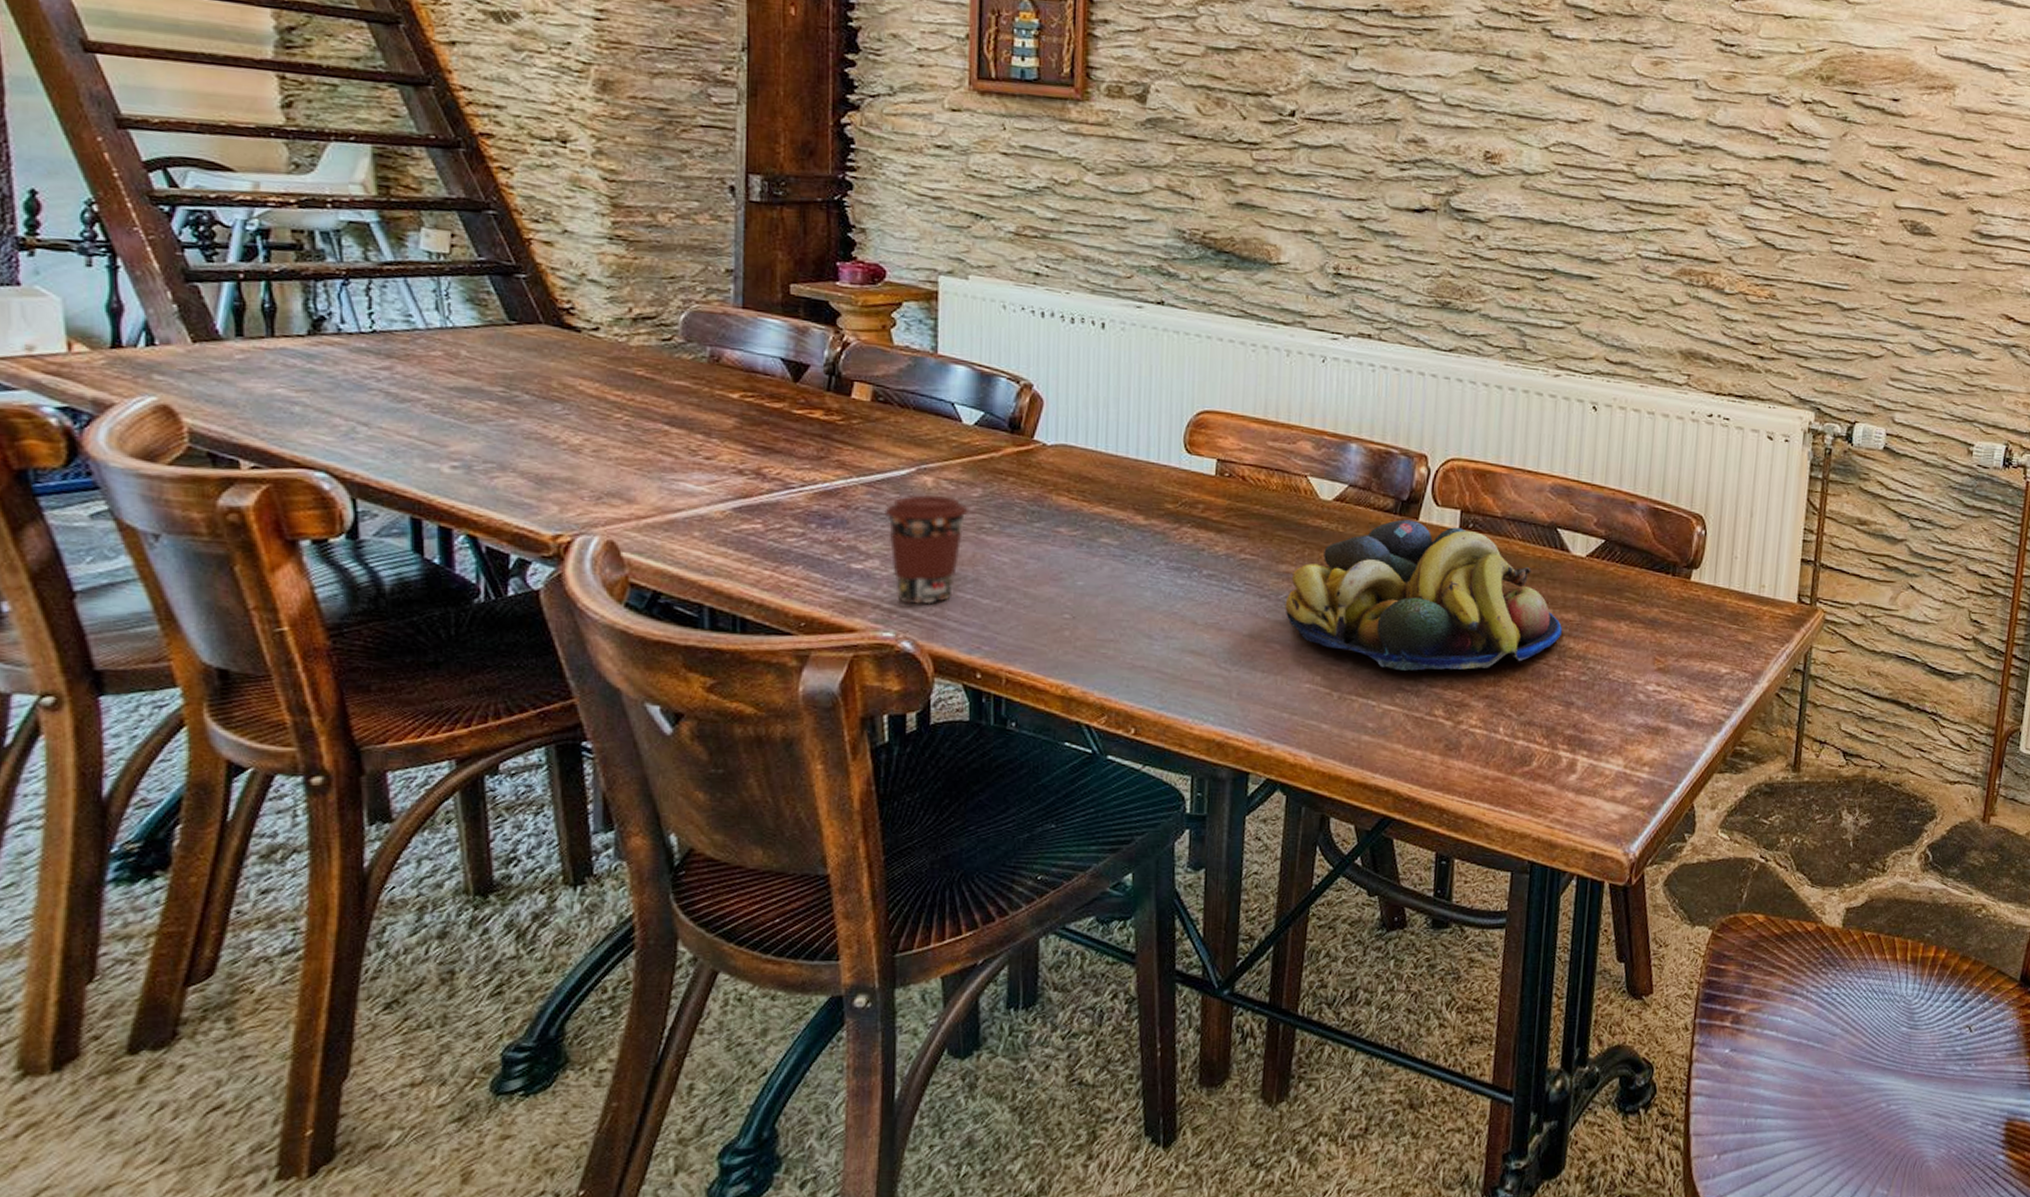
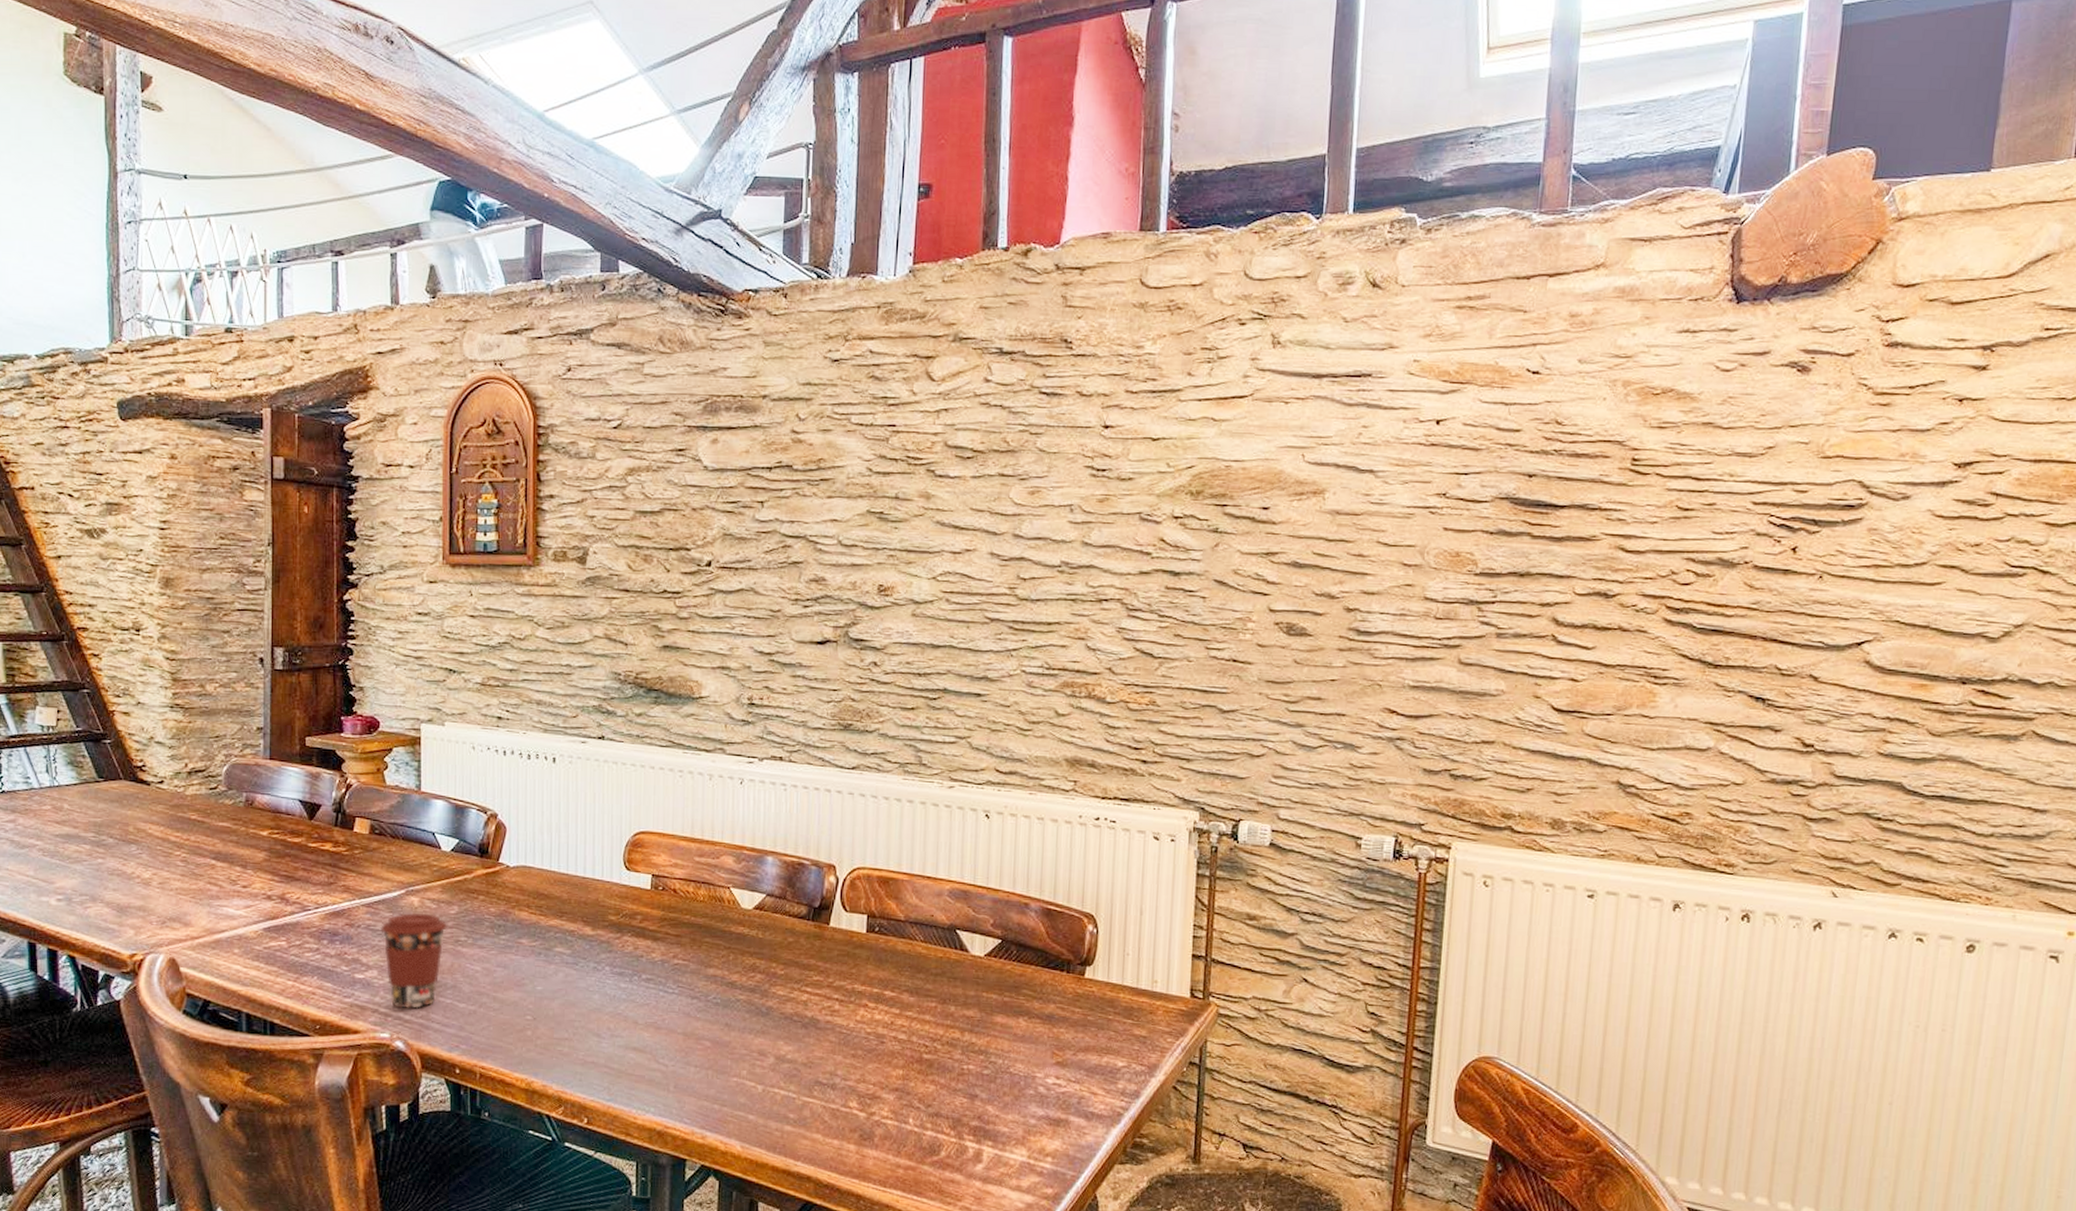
fruit bowl: present [1285,519,1562,671] -> none [713,925,964,1065]

